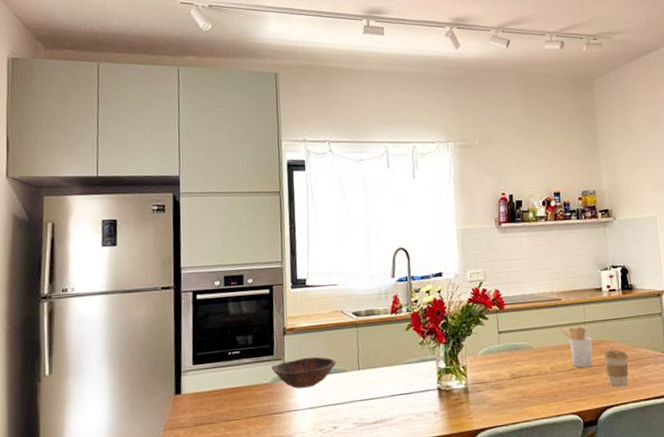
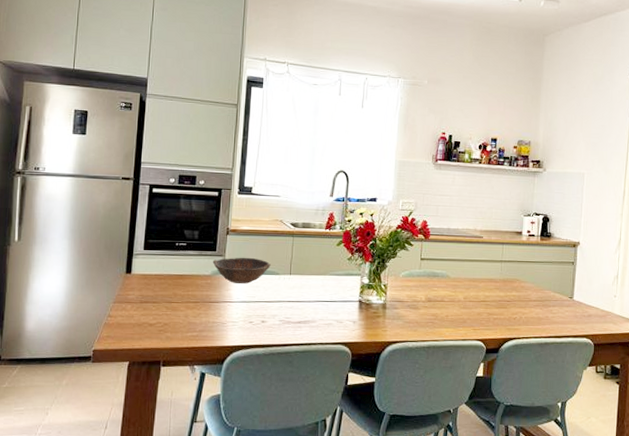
utensil holder: present [559,326,593,368] -> none [477,262,506,302]
coffee cup: present [603,350,629,387] -> none [514,289,537,323]

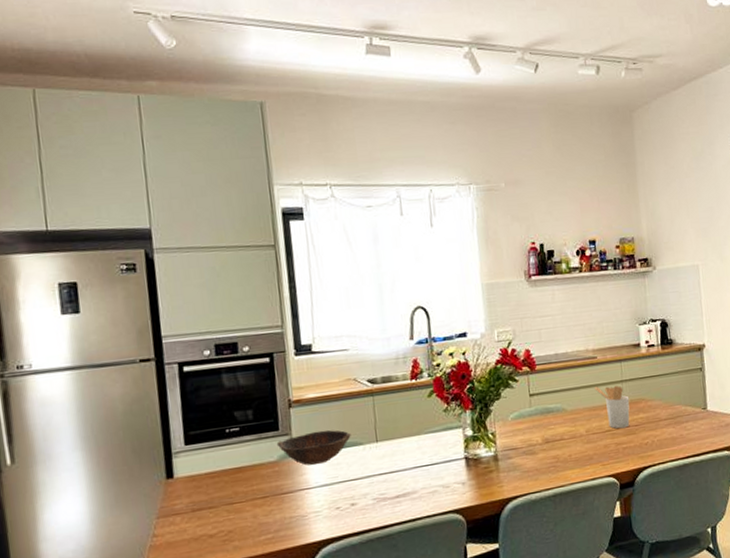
utensil holder: none [477,262,506,302] -> present [594,385,630,429]

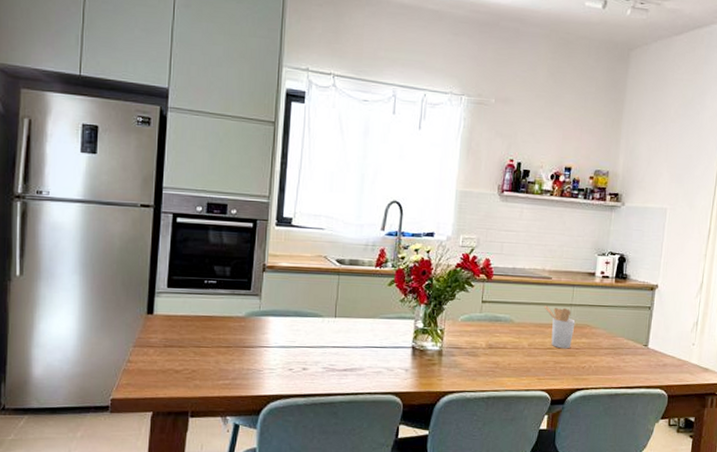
bowl: present [276,429,351,466] -> none [246,297,313,327]

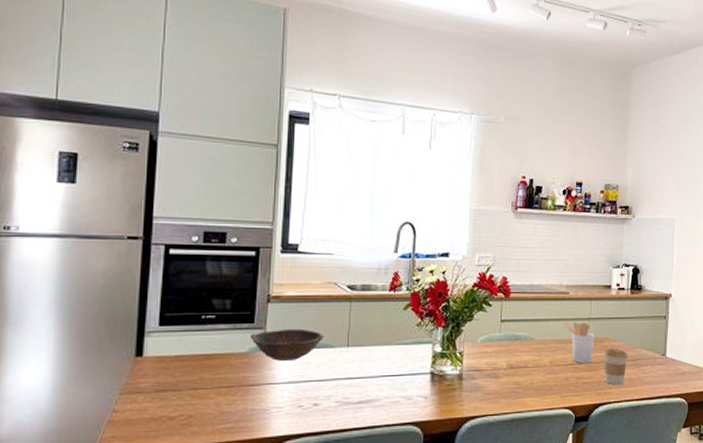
bowl: none [246,297,313,327] -> present [250,328,324,361]
coffee cup: none [583,335,609,372] -> present [604,348,628,385]

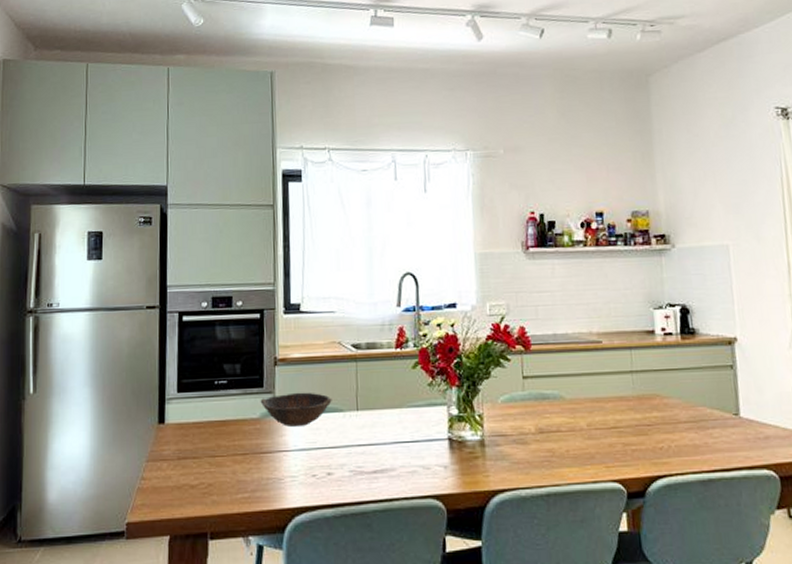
utensil holder: present [563,321,595,364] -> none [598,375,641,427]
coffee cup: present [604,348,628,385] -> none [655,407,688,453]

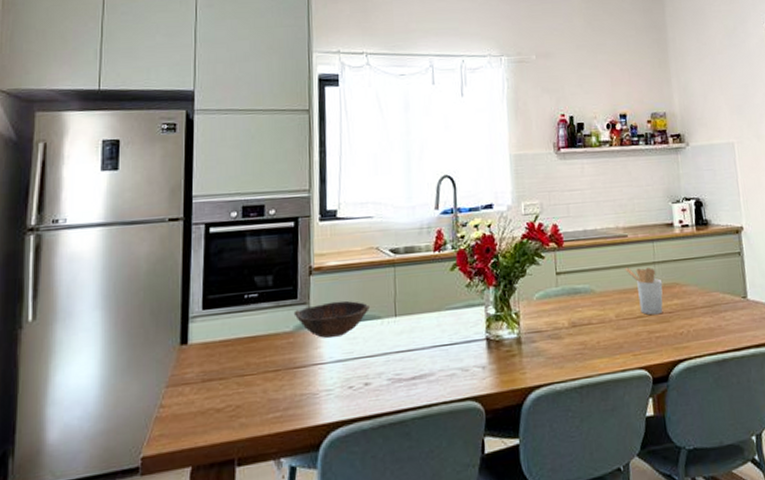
utensil holder: none [598,375,641,427] -> present [625,266,663,315]

